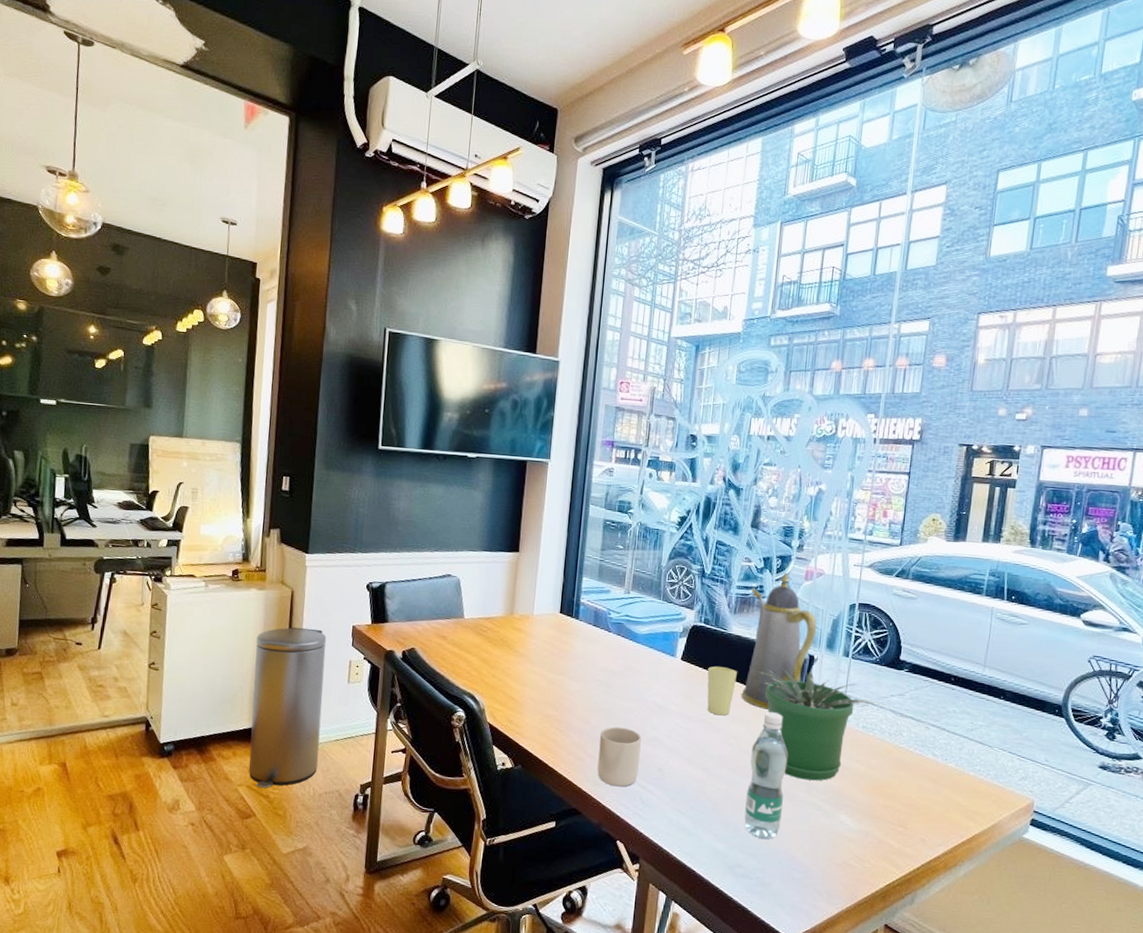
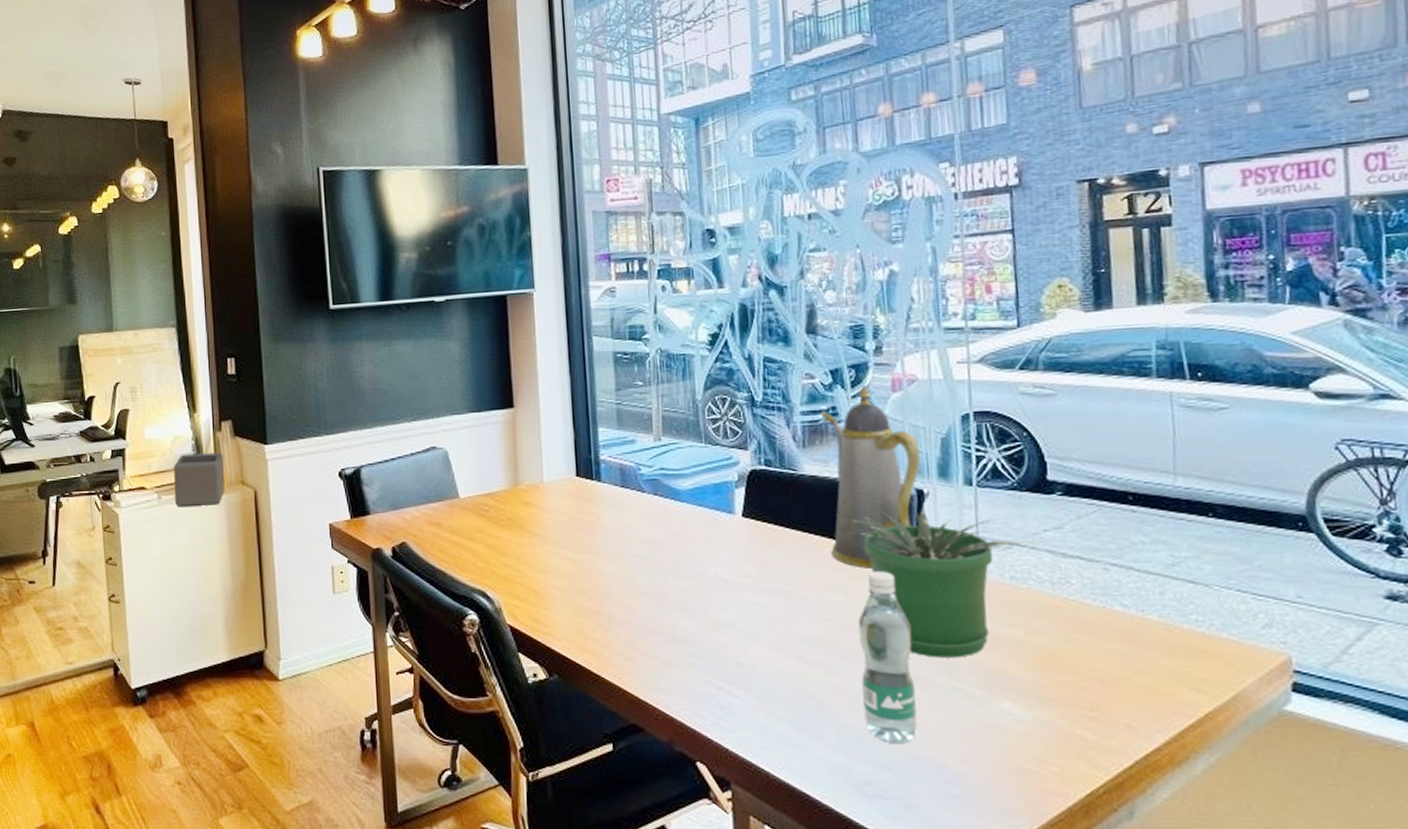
desk organizer: none [220,551,268,598] -> present [174,452,225,506]
pedal bin: present [248,626,327,789] -> none [222,533,312,732]
mug: present [597,726,641,787] -> none [652,613,710,691]
cup: present [707,666,737,716] -> none [780,518,821,584]

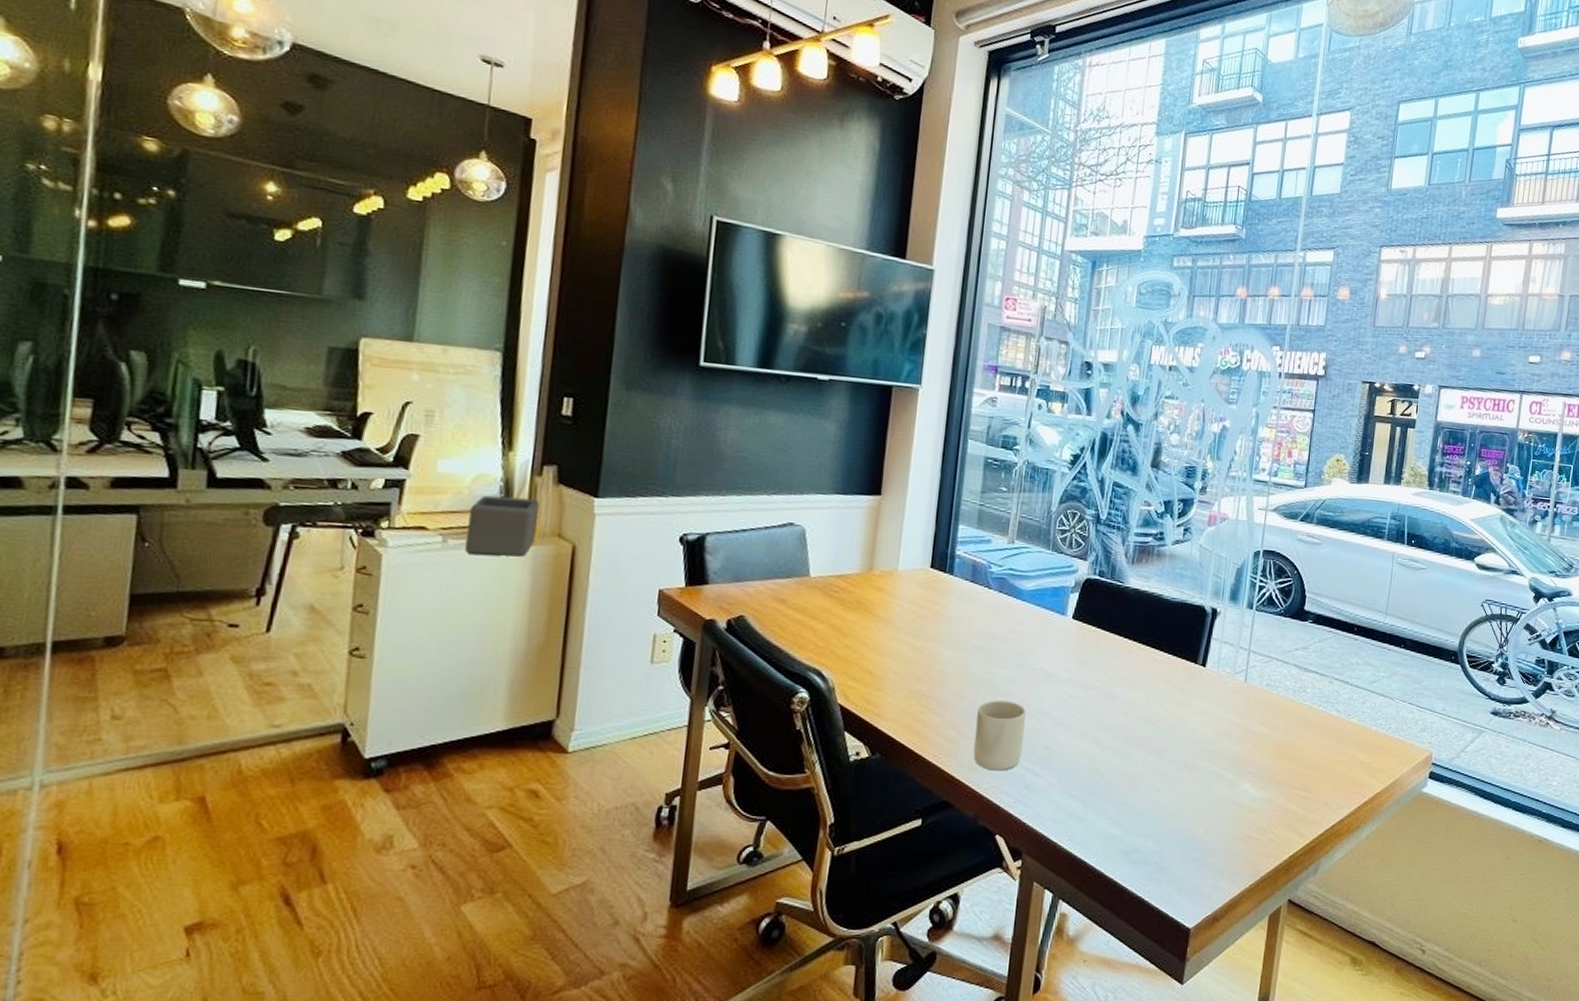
mug: none [652,613,710,691] -> present [973,700,1026,771]
coffee pot: present [821,384,921,568] -> none [1138,517,1220,671]
planter: present [843,508,1043,658] -> none [1153,623,1293,748]
bottle: present [858,571,918,743] -> none [1141,673,1189,817]

